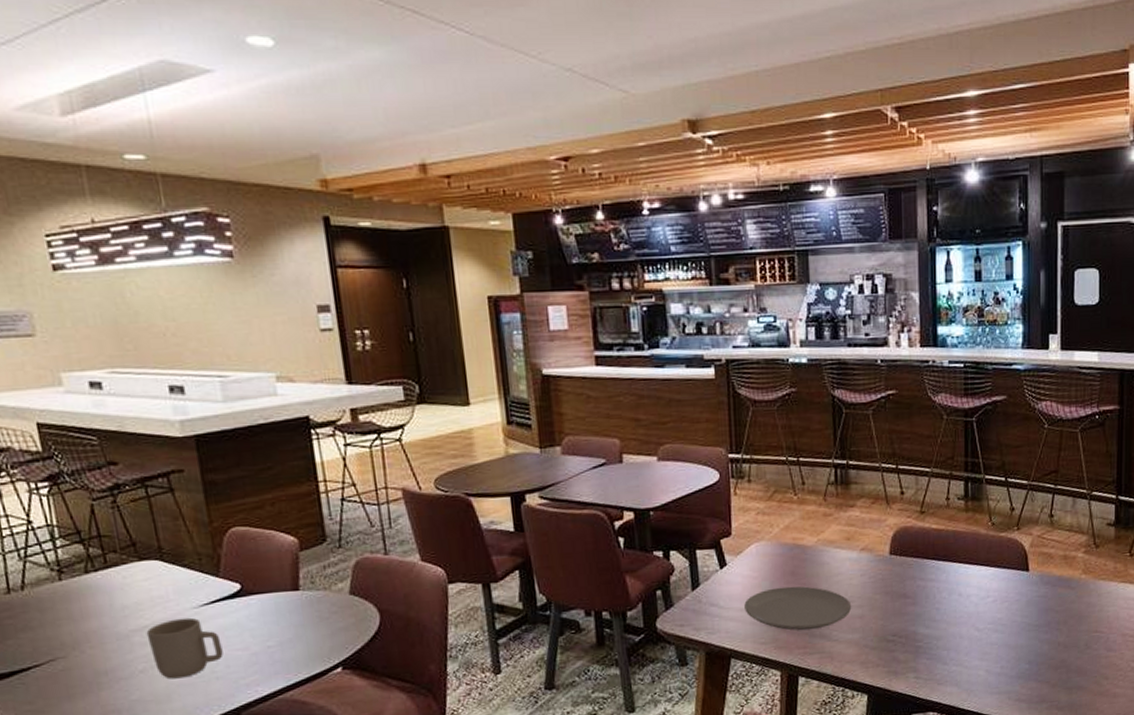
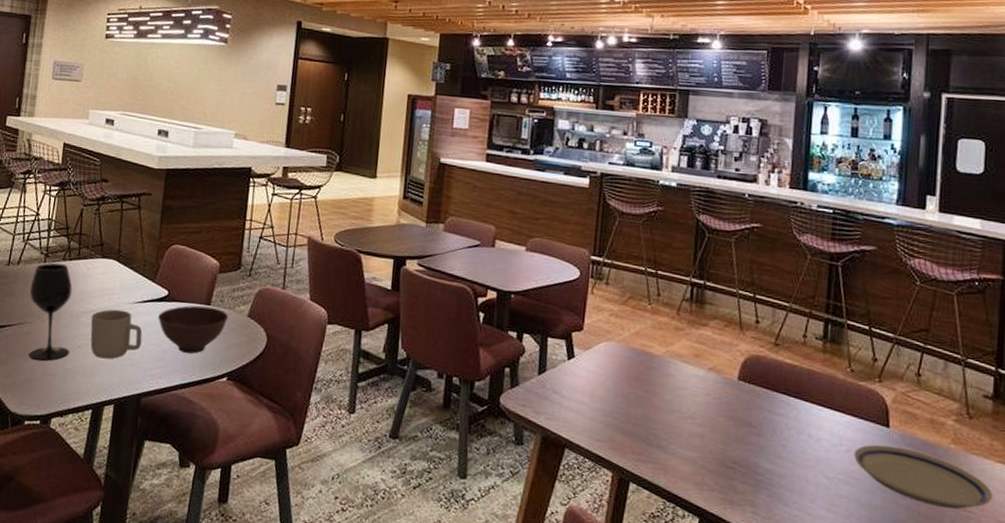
wineglass: none [48,577,131,699] -> present [28,263,73,361]
bowl: none [235,592,326,651] -> present [158,305,229,354]
plate: present [744,586,852,630] -> none [585,388,693,438]
plate: none [1000,587,1118,634] -> present [854,444,993,509]

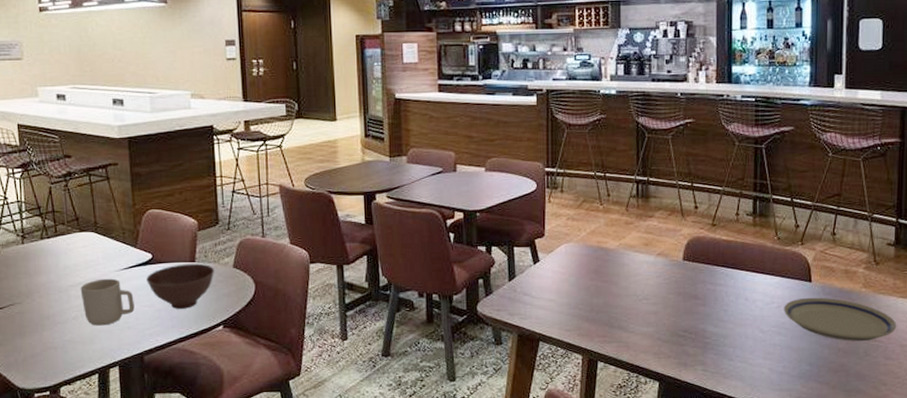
wineglass: present [28,263,73,361] -> none [12,242,65,337]

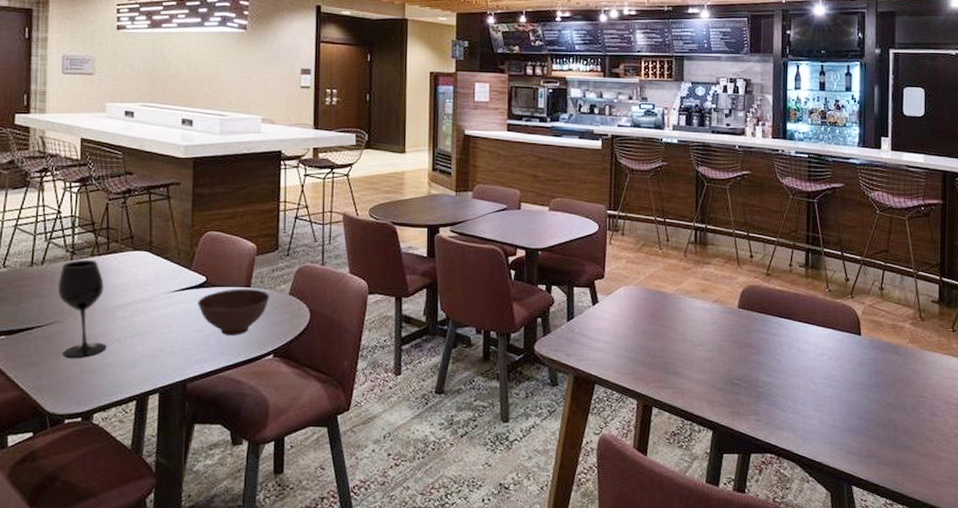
wineglass: none [12,242,65,337] -> present [57,259,107,358]
mug: present [80,278,135,326] -> none [127,300,183,350]
plate: present [784,297,897,341] -> none [834,350,942,396]

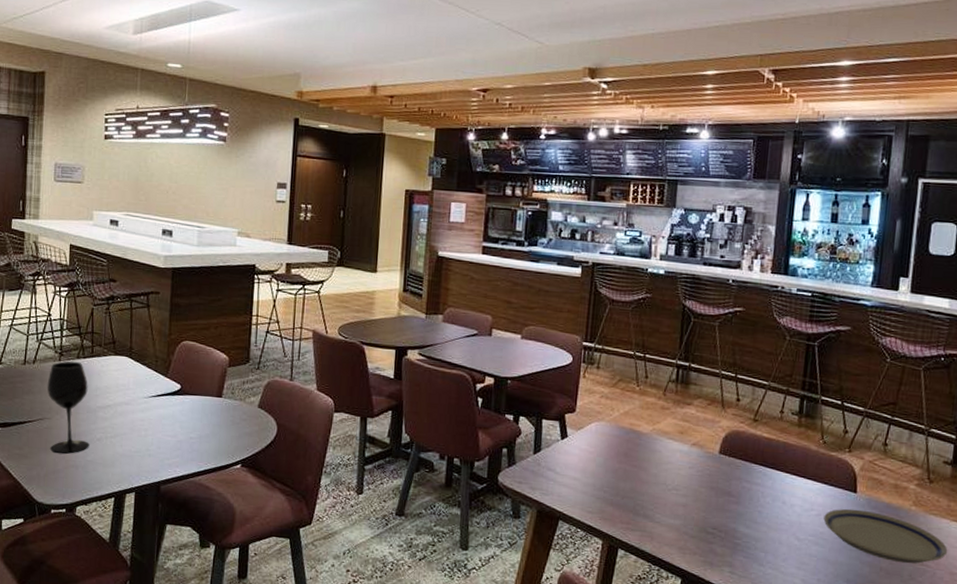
bowl: present [198,288,270,335] -> none [172,398,240,443]
plate: none [834,350,942,396] -> present [823,508,948,564]

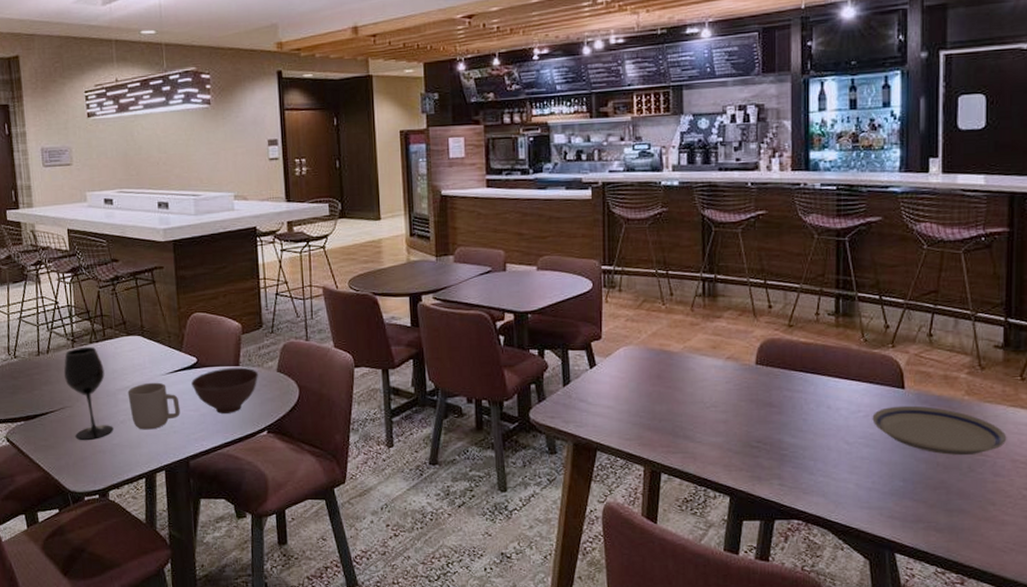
mug: none [108,403,158,450] -> present [127,382,180,430]
bowl: none [172,398,240,443] -> present [191,367,259,414]

